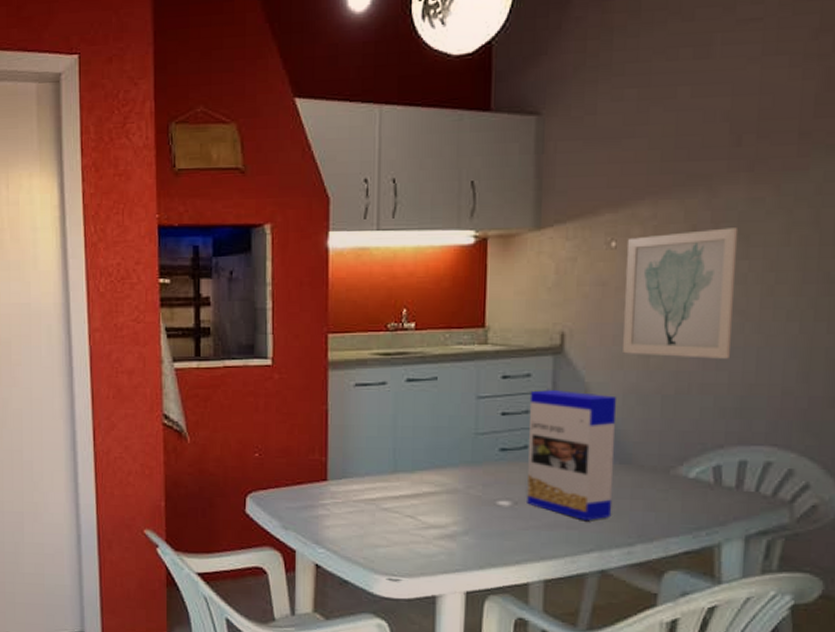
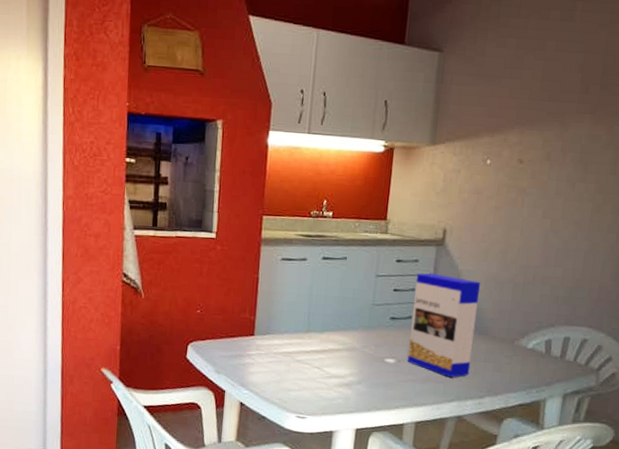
wall art: present [623,228,739,359] -> none [488,156,581,258]

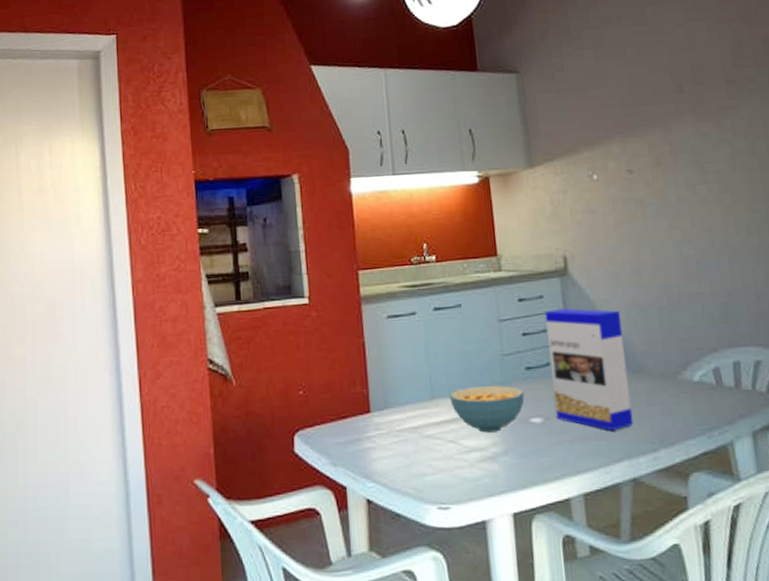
cereal bowl: none [322,327,385,365] -> present [449,385,525,433]

